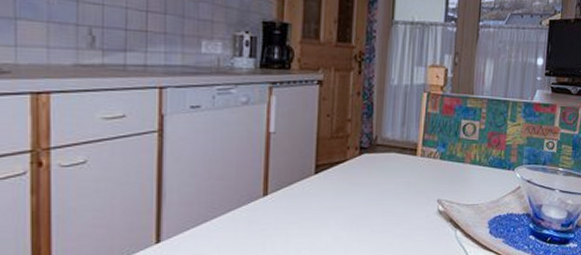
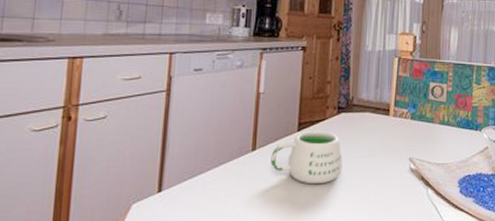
mug: none [285,173,365,230] -> present [270,131,343,185]

